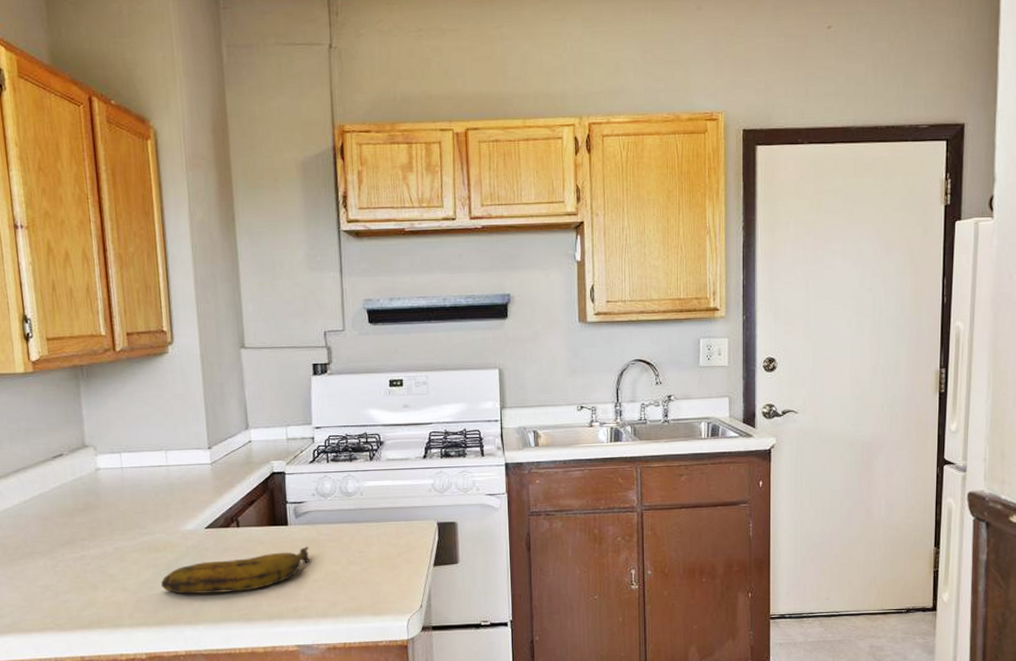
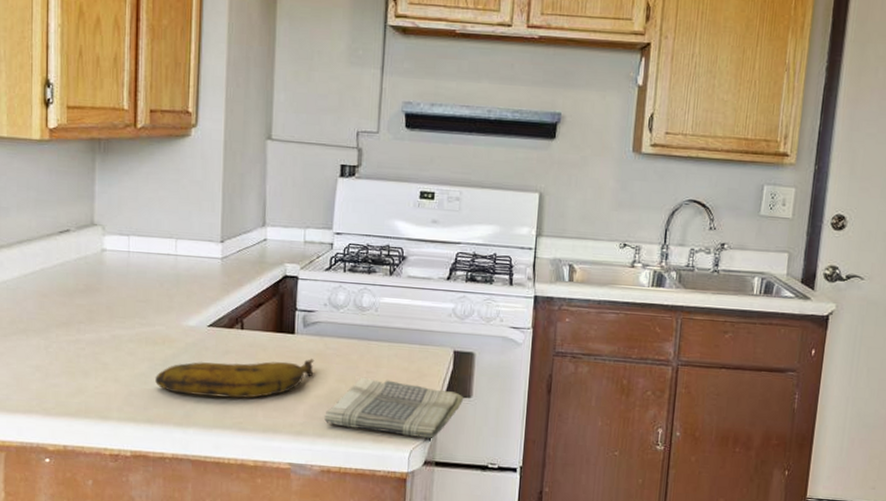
dish towel: none [325,557,452,606] -> present [324,377,464,438]

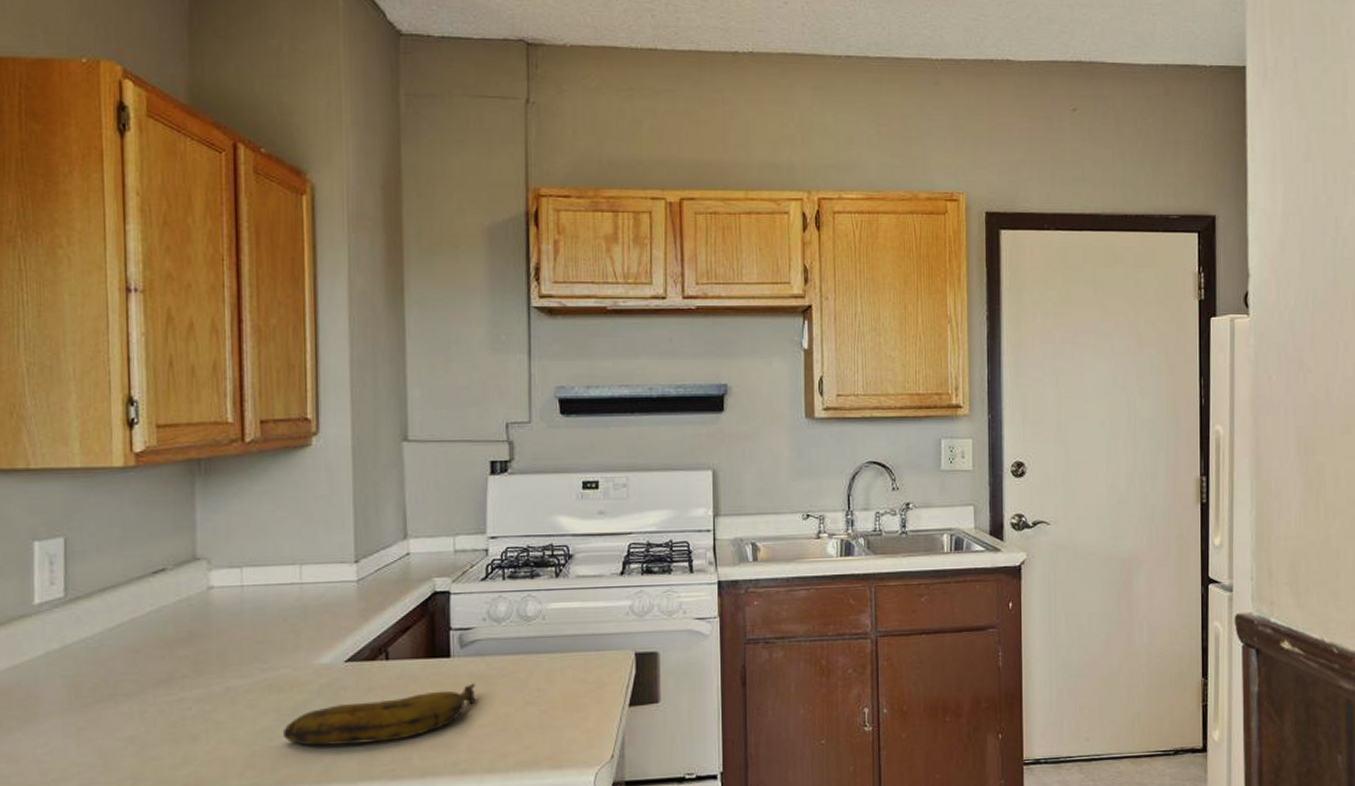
dish towel: present [324,377,464,438] -> none [493,695,651,757]

